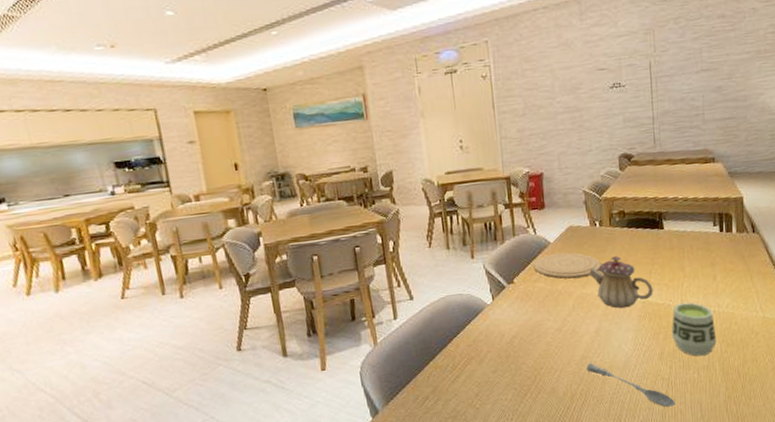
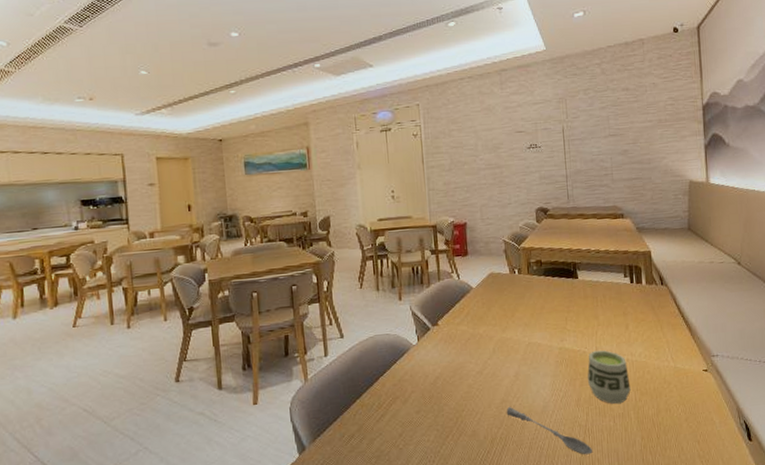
plate: present [533,252,601,279] -> none [457,297,520,323]
teapot: present [589,255,653,309] -> none [509,302,569,354]

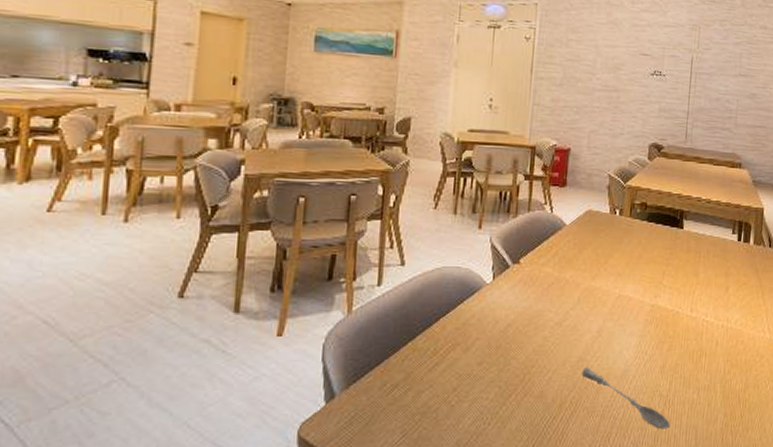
cup: present [587,350,631,404] -> none [676,312,722,375]

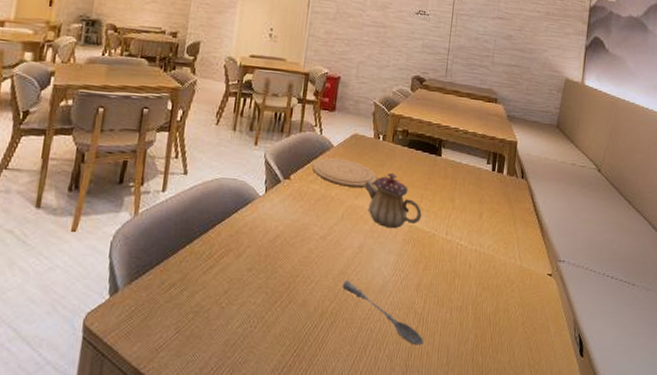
plate: none [544,238,615,268] -> present [312,158,377,188]
teapot: none [601,249,664,309] -> present [364,172,422,229]

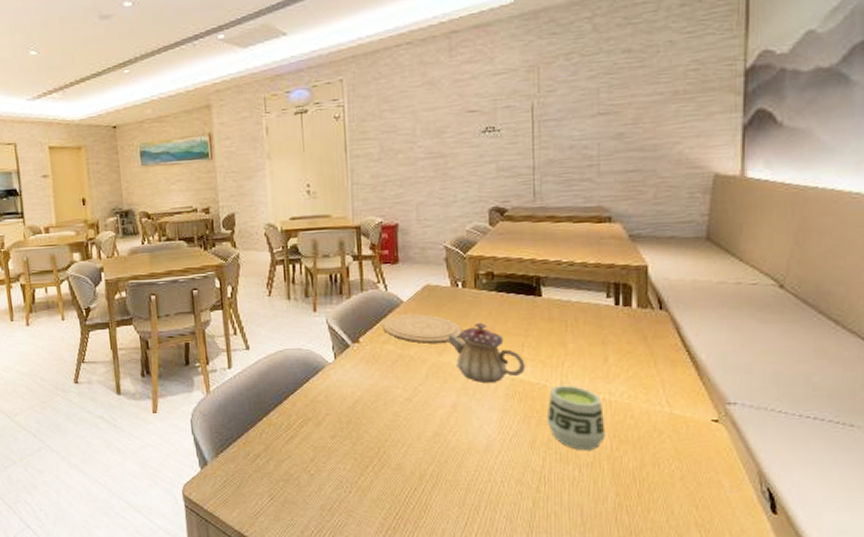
soupspoon: present [342,279,423,346] -> none [439,441,548,506]
cup: none [431,234,474,296] -> present [546,384,606,451]

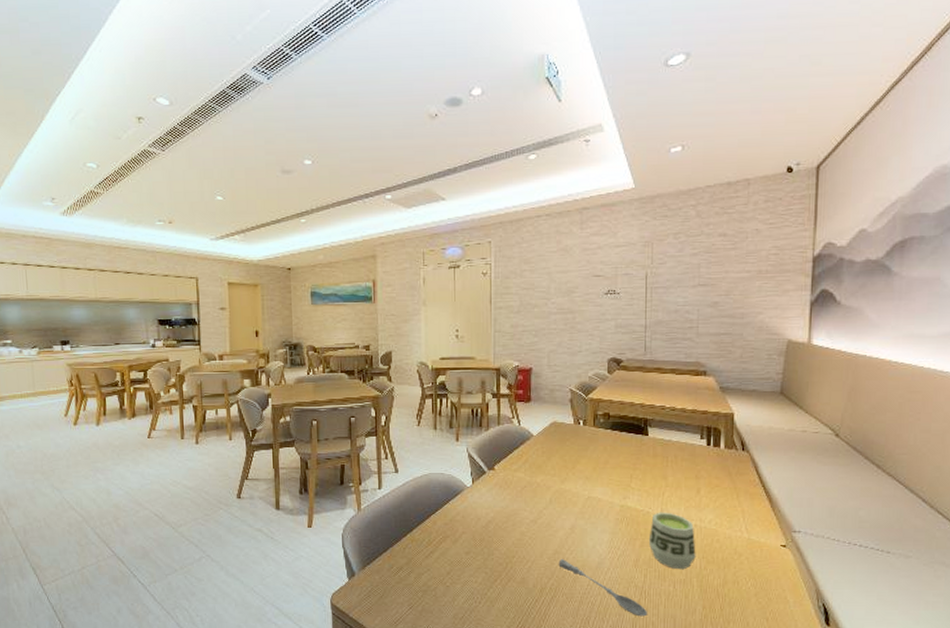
plate: present [383,314,462,344] -> none [515,447,581,472]
soupspoon: none [439,441,548,506] -> present [558,558,647,617]
teapot: present [448,322,526,384] -> none [569,456,633,509]

